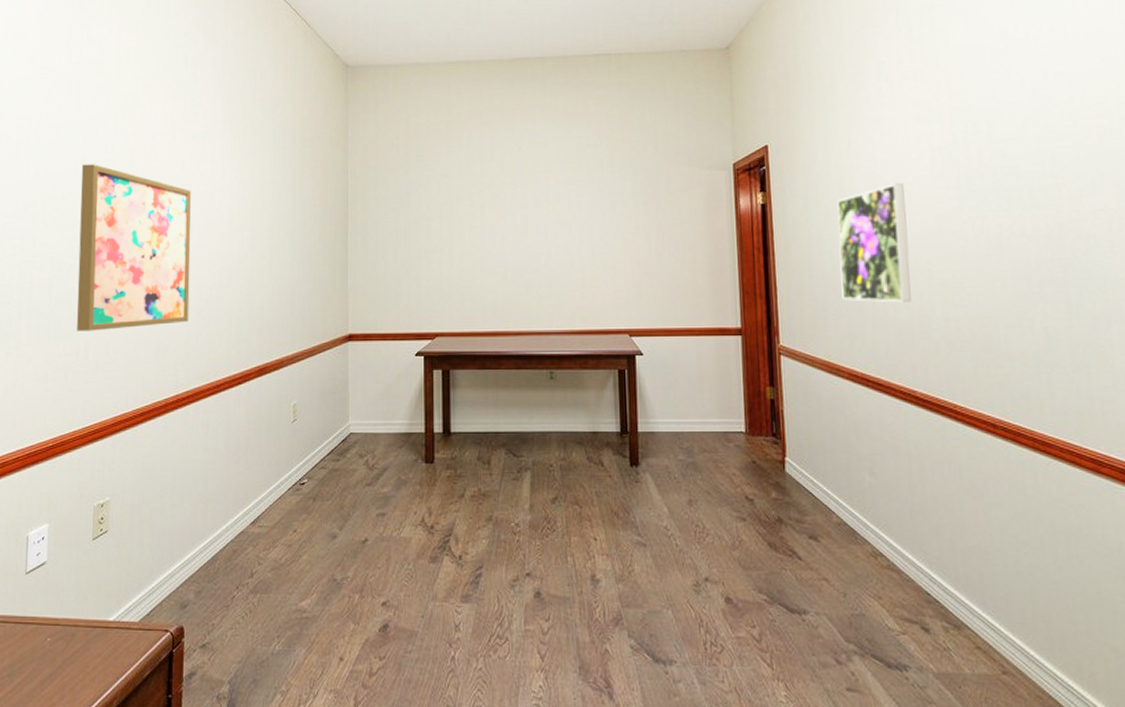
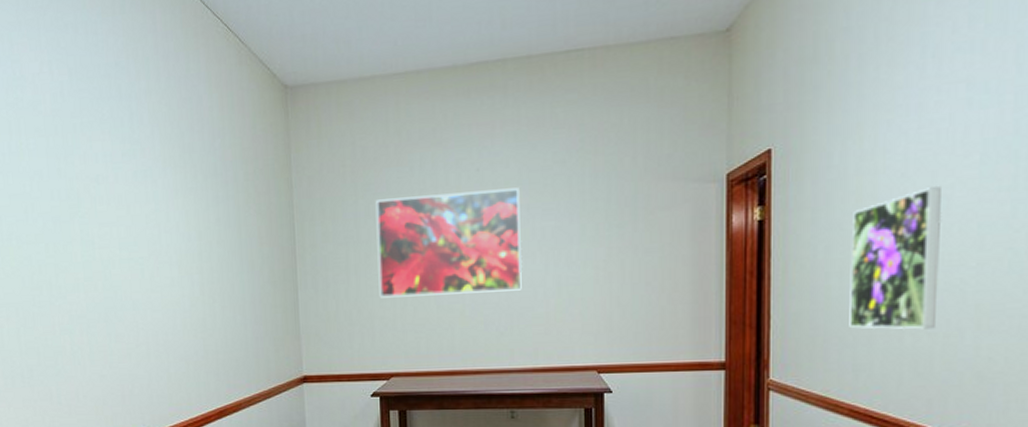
wall art: present [77,164,191,331] -> none [31,211,149,378]
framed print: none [426,166,561,261] -> present [375,187,523,298]

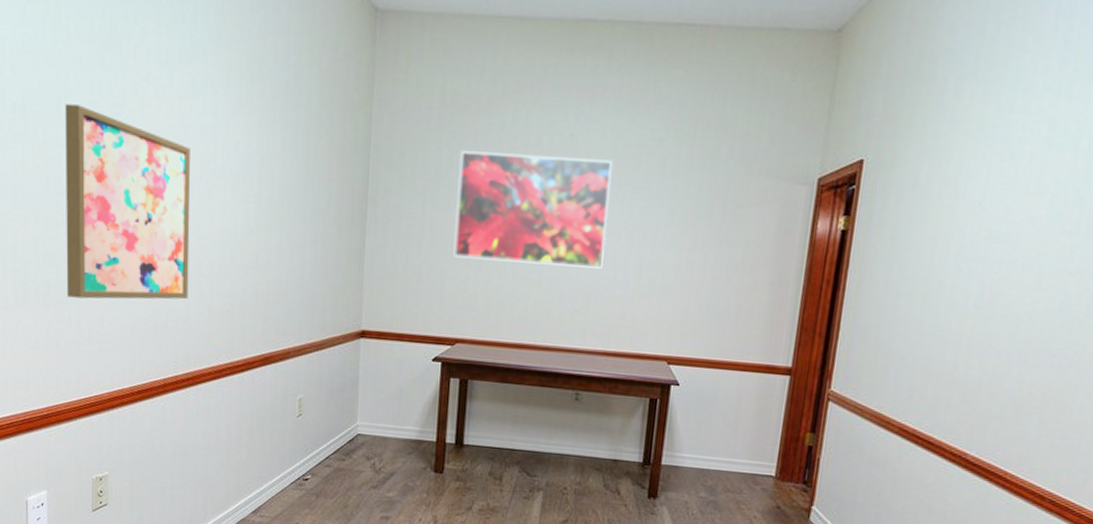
wall art: none [31,211,149,378] -> present [65,104,190,300]
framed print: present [849,187,942,330] -> none [910,221,1012,359]

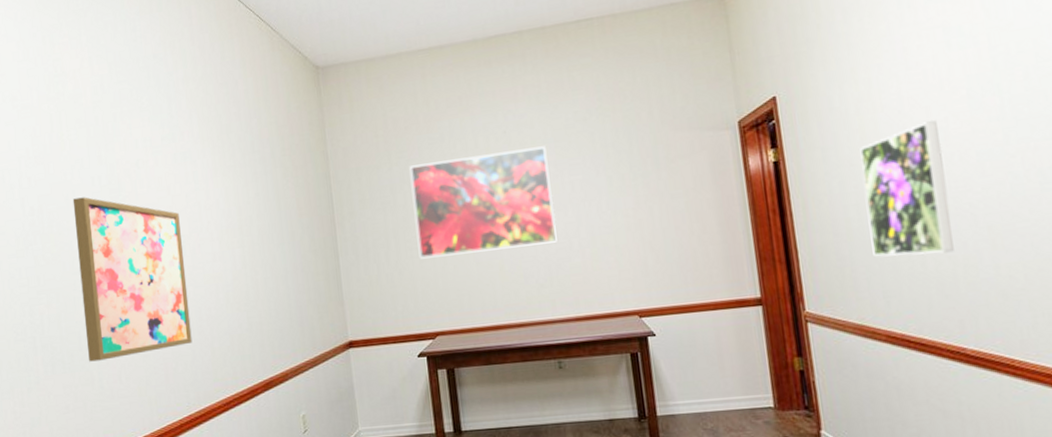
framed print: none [910,221,1012,359] -> present [860,120,954,257]

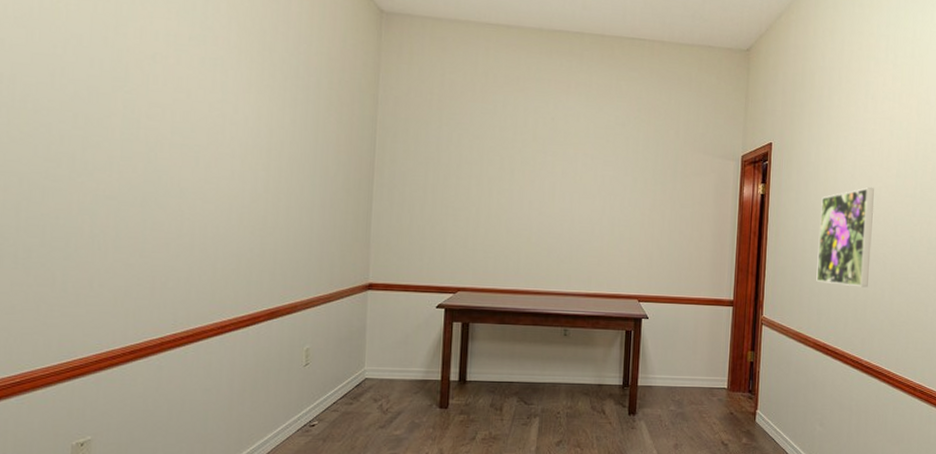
wall art: present [72,197,192,362] -> none [52,76,197,262]
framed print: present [409,146,557,259] -> none [453,129,587,226]

